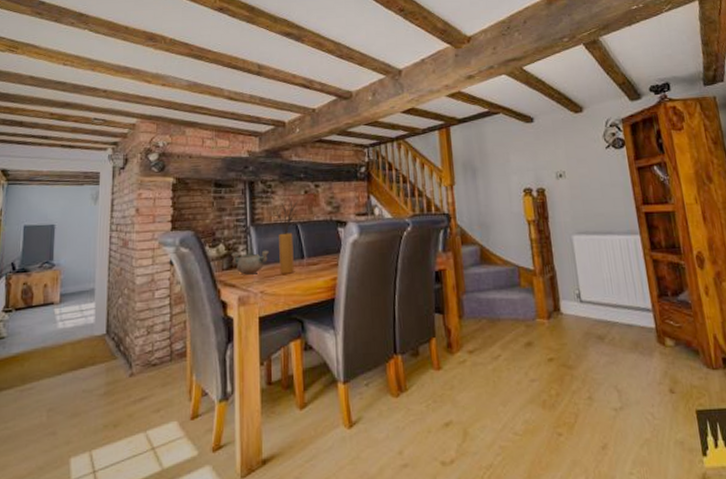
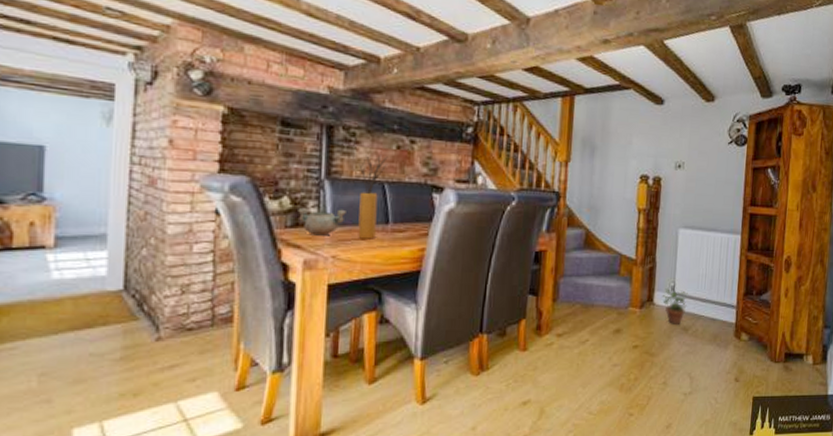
potted plant: none [568,296,597,334] -> present [662,288,688,324]

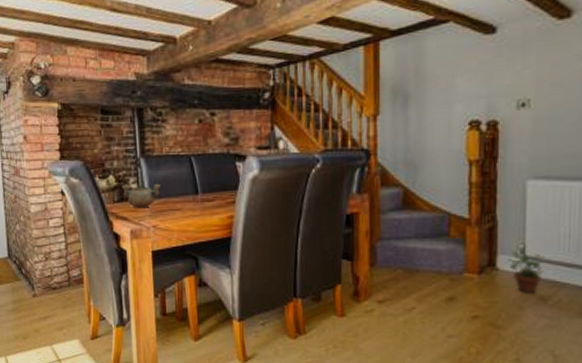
vase: present [358,154,388,239] -> none [167,130,192,209]

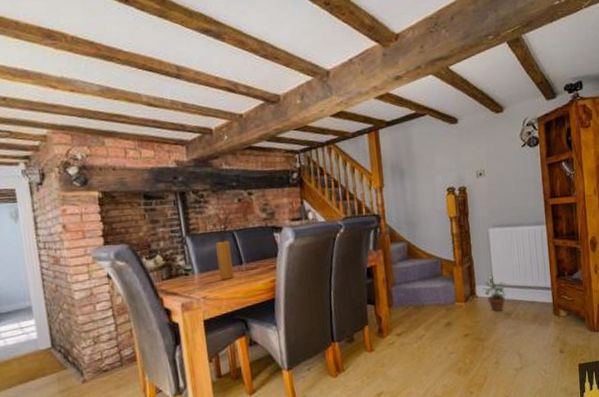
decorative bowl: present [122,183,161,208] -> none [169,258,208,283]
vase: none [167,130,192,209] -> present [210,208,234,280]

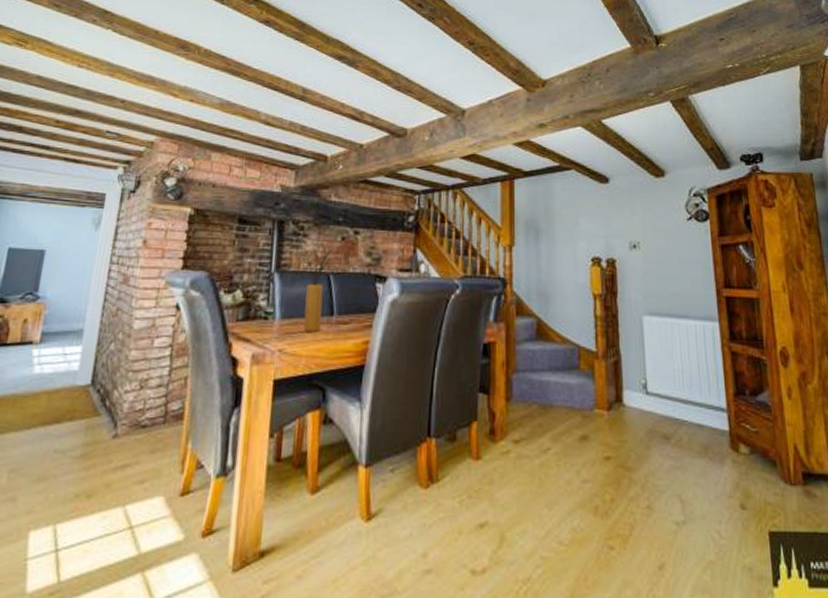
potted plant: present [482,281,506,312] -> none [632,386,665,431]

